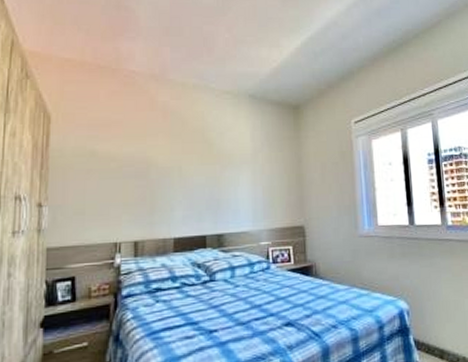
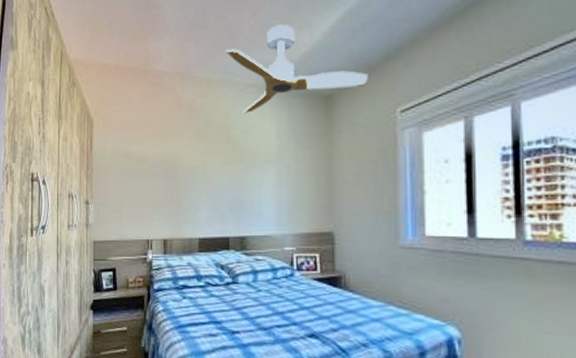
ceiling fan: none [201,41,328,117] -> present [225,24,368,113]

